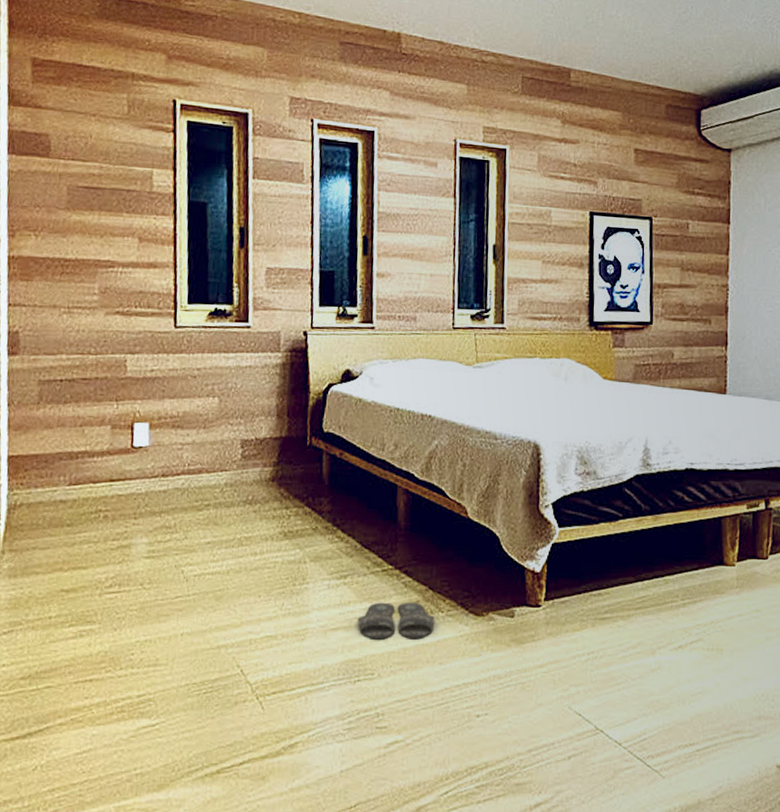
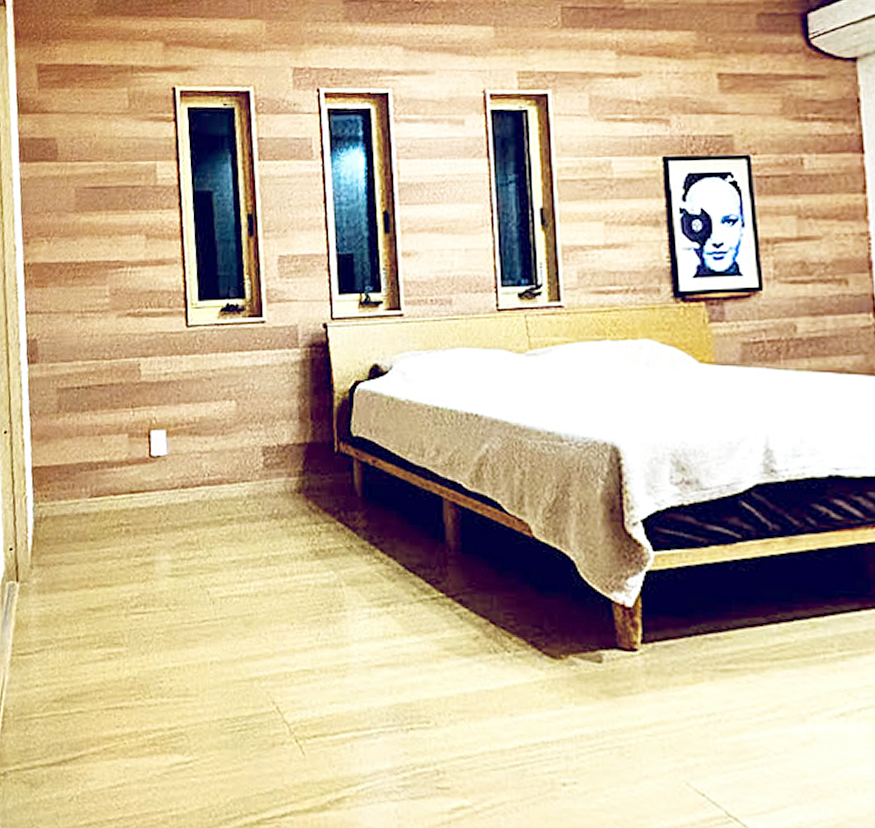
slippers: present [357,602,435,640] -> none [405,636,500,684]

